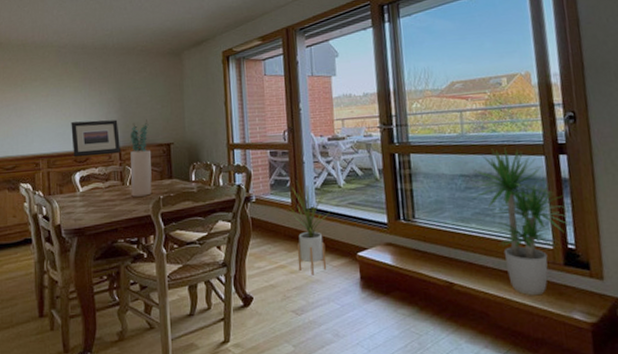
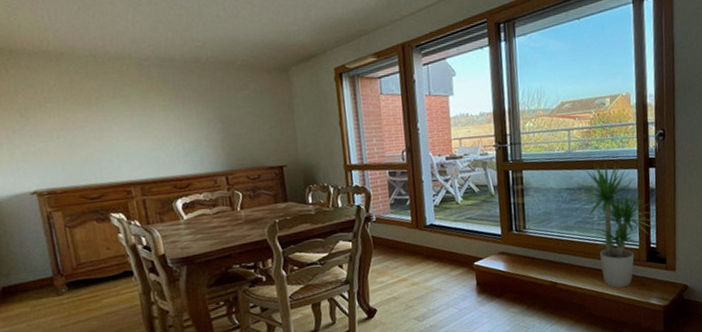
picture frame: present [71,119,121,156] -> none [165,142,227,182]
vase: present [130,119,152,198] -> none [237,141,267,223]
house plant: present [286,180,331,276] -> none [407,198,449,286]

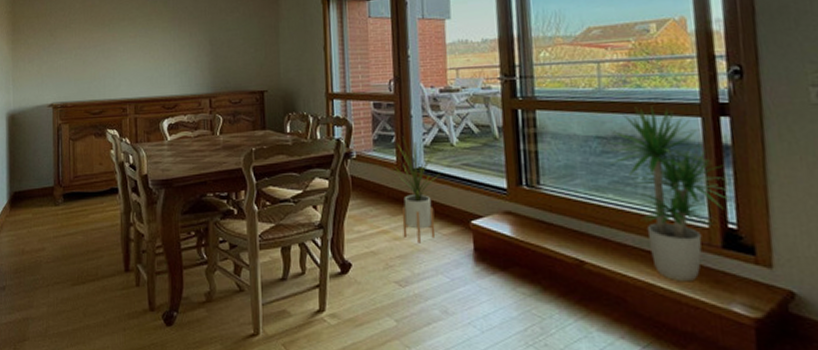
house plant: none [407,198,449,286] -> present [391,136,442,244]

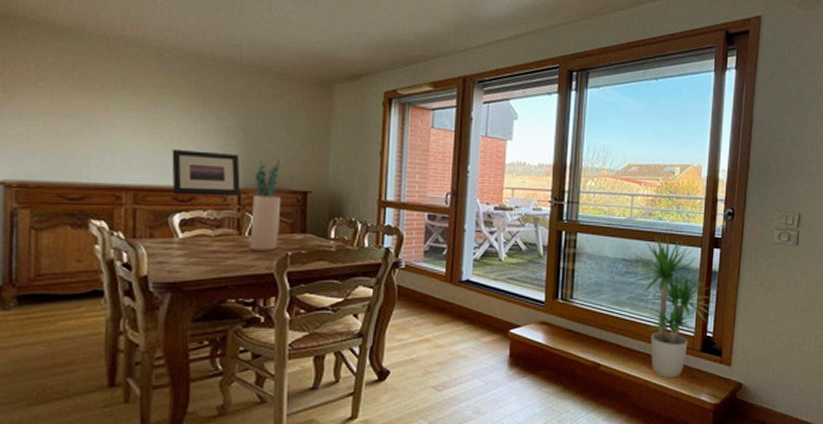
picture frame: none [159,63,211,102] -> present [172,150,240,195]
vase: none [220,64,244,149] -> present [250,159,282,252]
house plant: present [391,136,442,244] -> none [439,249,491,351]

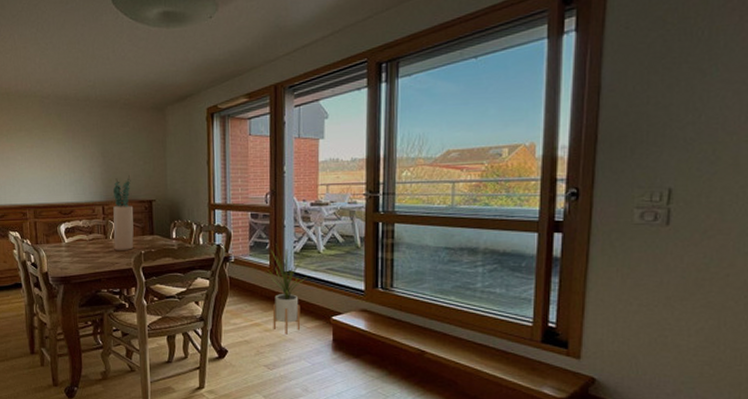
picture frame: present [172,150,240,195] -> none [55,173,104,208]
house plant: none [439,249,491,351] -> present [264,244,310,335]
potted plant: present [631,236,714,377] -> none [455,222,556,368]

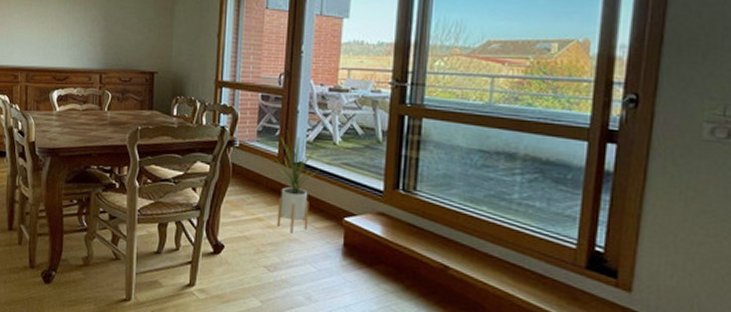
vase: present [112,175,134,252] -> none [108,43,134,126]

